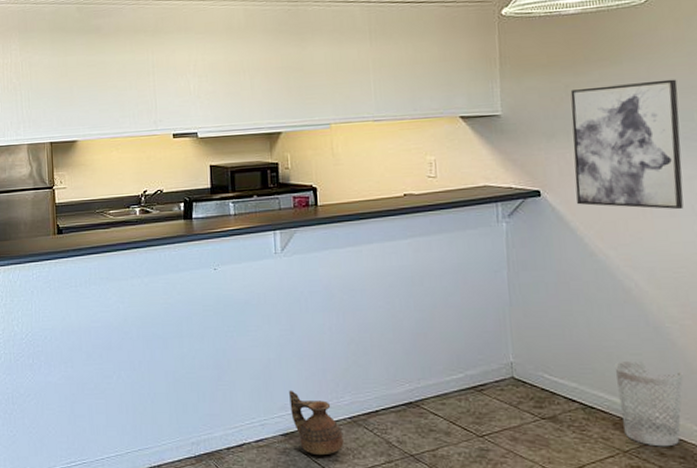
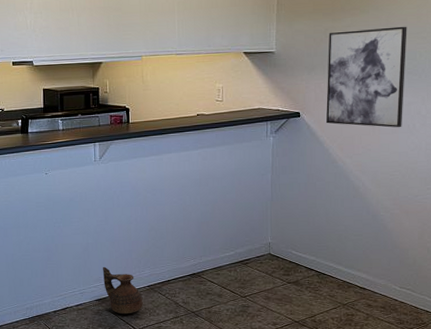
wastebasket: present [614,360,683,447] -> none [342,239,389,301]

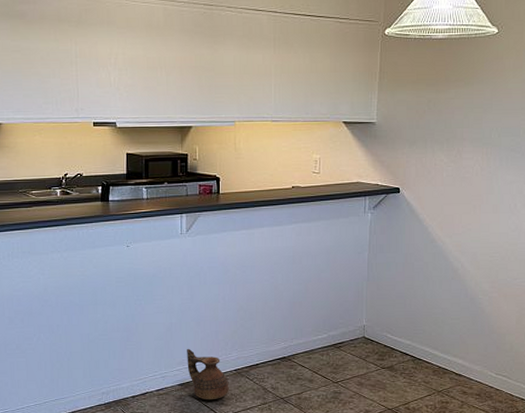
wall art: present [325,26,407,128] -> none [426,101,512,208]

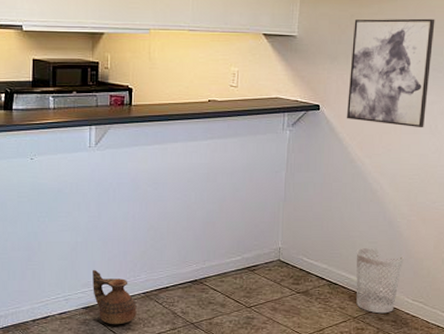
wall art: none [426,101,512,208] -> present [346,18,435,128]
wastebasket: none [439,323,486,387] -> present [356,247,404,314]

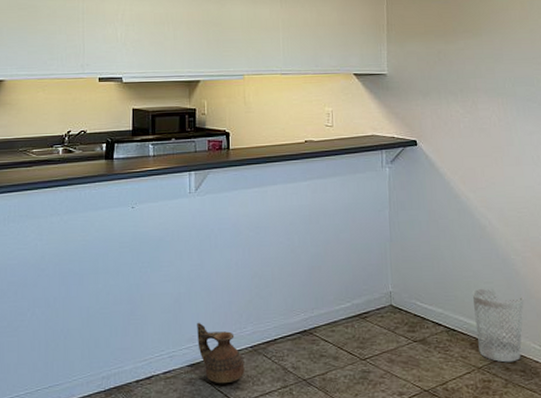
wall art: present [346,18,435,128] -> none [442,51,526,160]

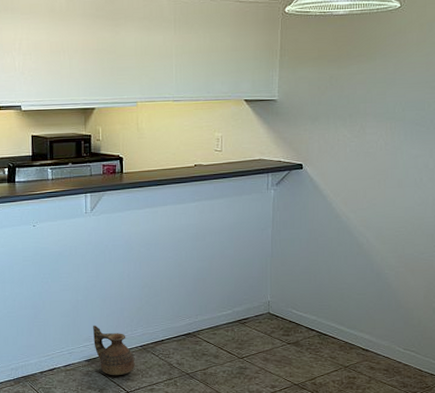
wastebasket: present [472,288,524,363] -> none [345,298,393,363]

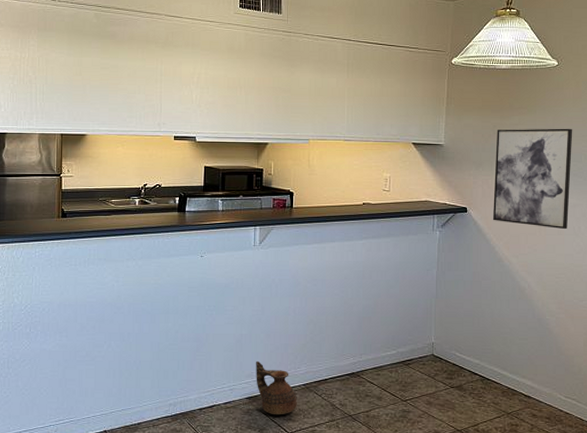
wall art: none [329,75,416,182] -> present [492,128,573,230]

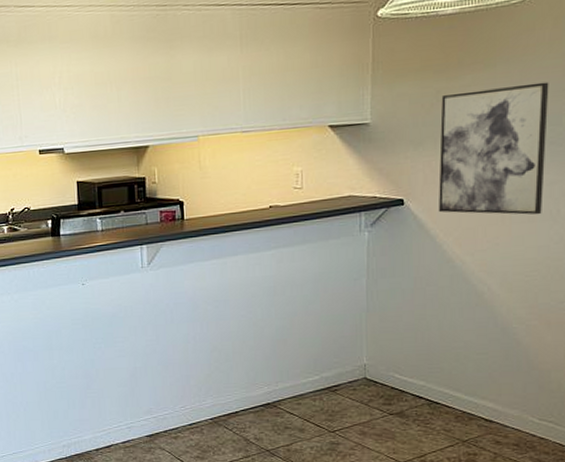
ceramic jug: present [256,360,297,416] -> none [154,395,205,453]

